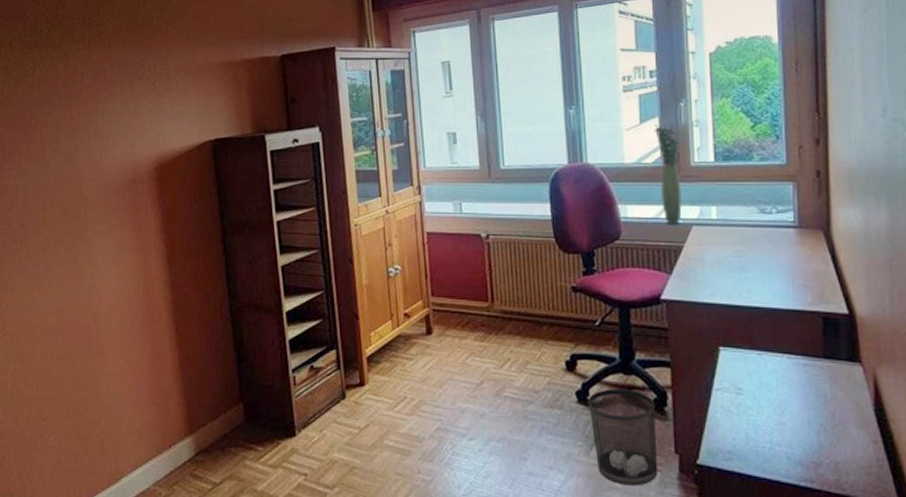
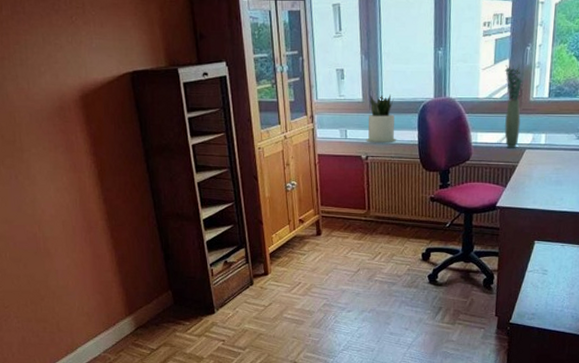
planter: none [486,161,525,219] -> present [366,95,397,144]
waste bin: present [587,389,658,486] -> none [436,273,484,339]

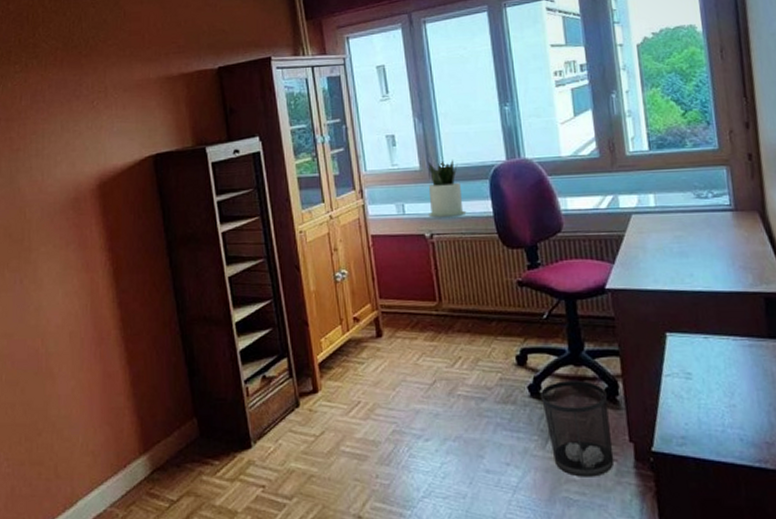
waste bin: none [436,273,484,339] -> present [539,381,614,477]
vase: present [504,64,523,148] -> none [588,115,620,214]

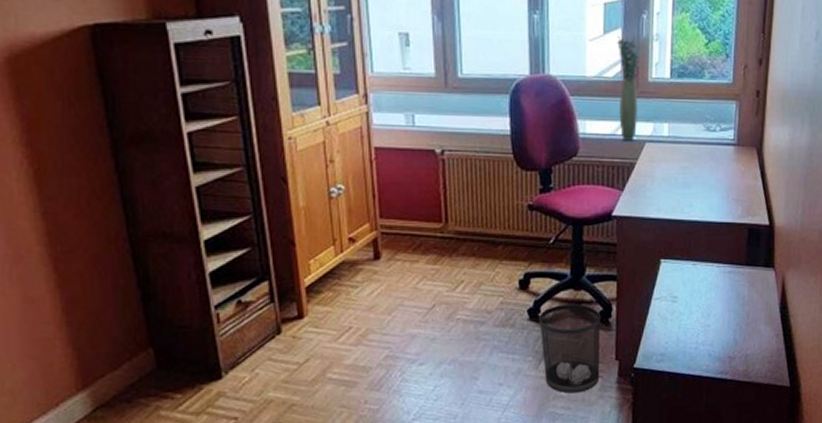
planter: present [428,160,467,218] -> none [441,68,483,134]
vase: none [588,115,620,214] -> present [616,36,640,141]

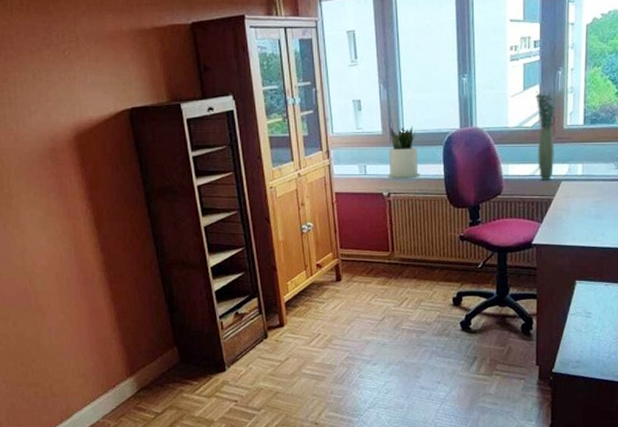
planter: none [441,68,483,134] -> present [387,126,421,179]
waste bin: present [538,304,600,394] -> none [469,318,523,392]

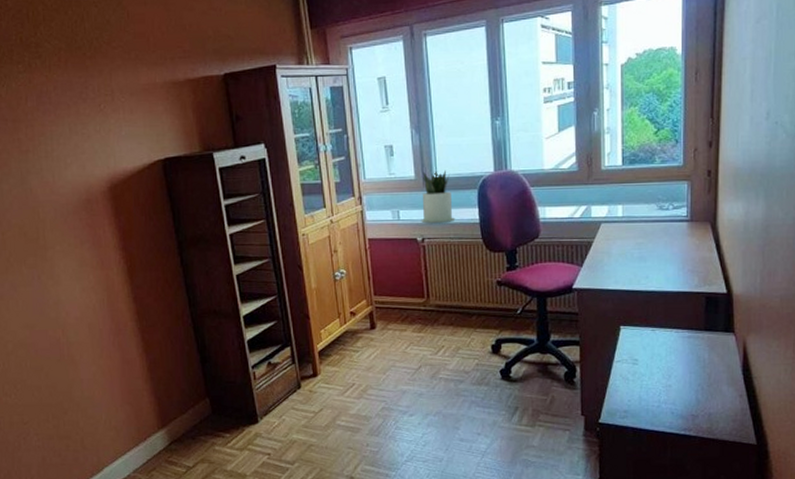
vase: present [534,90,556,180] -> none [570,131,593,222]

